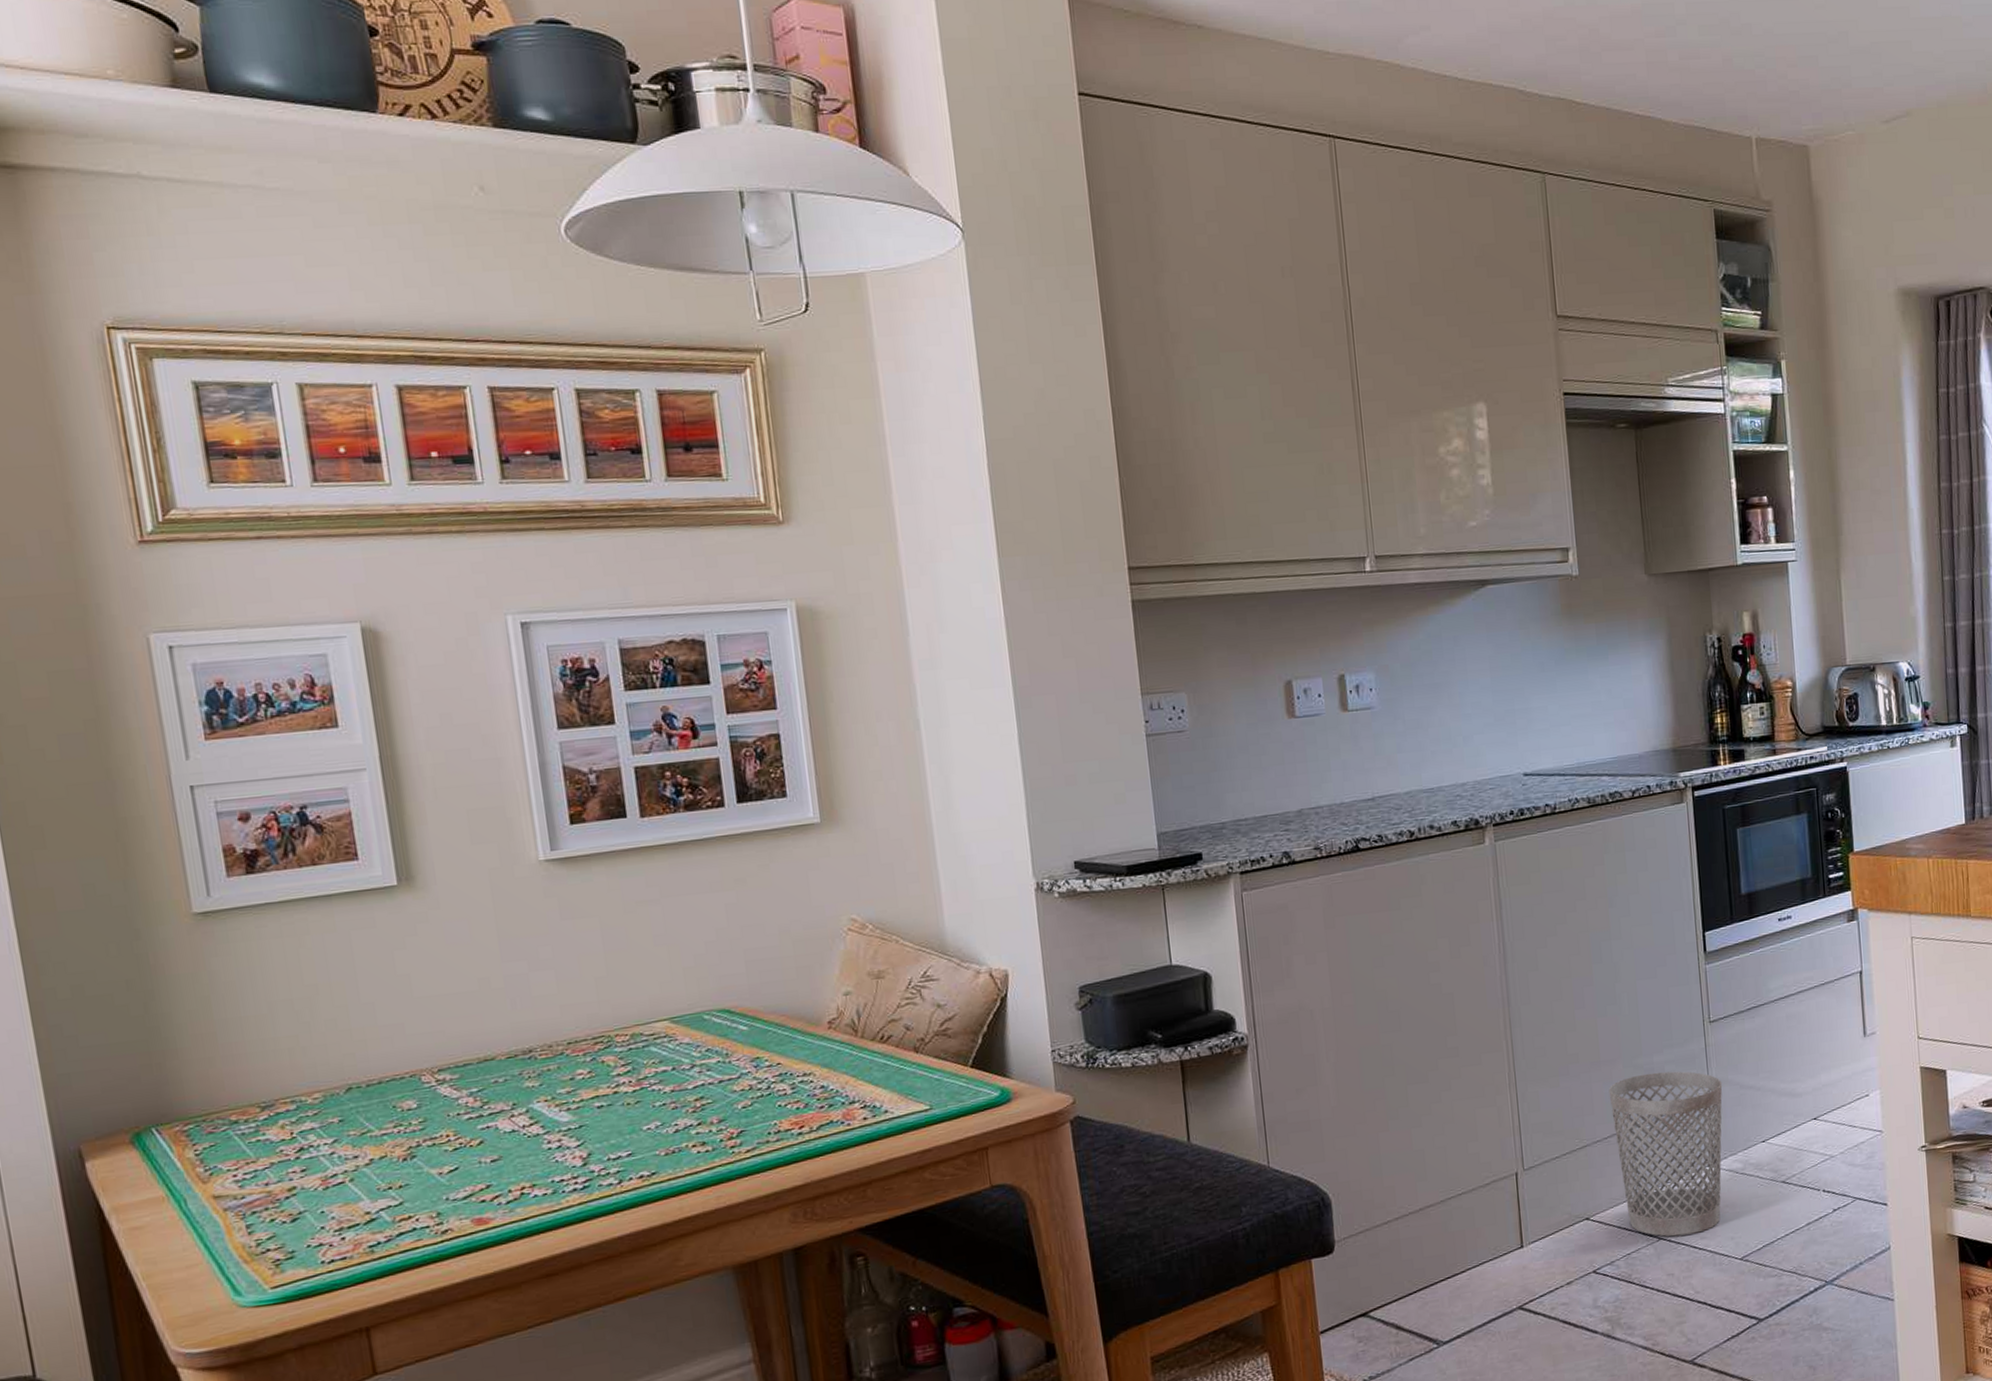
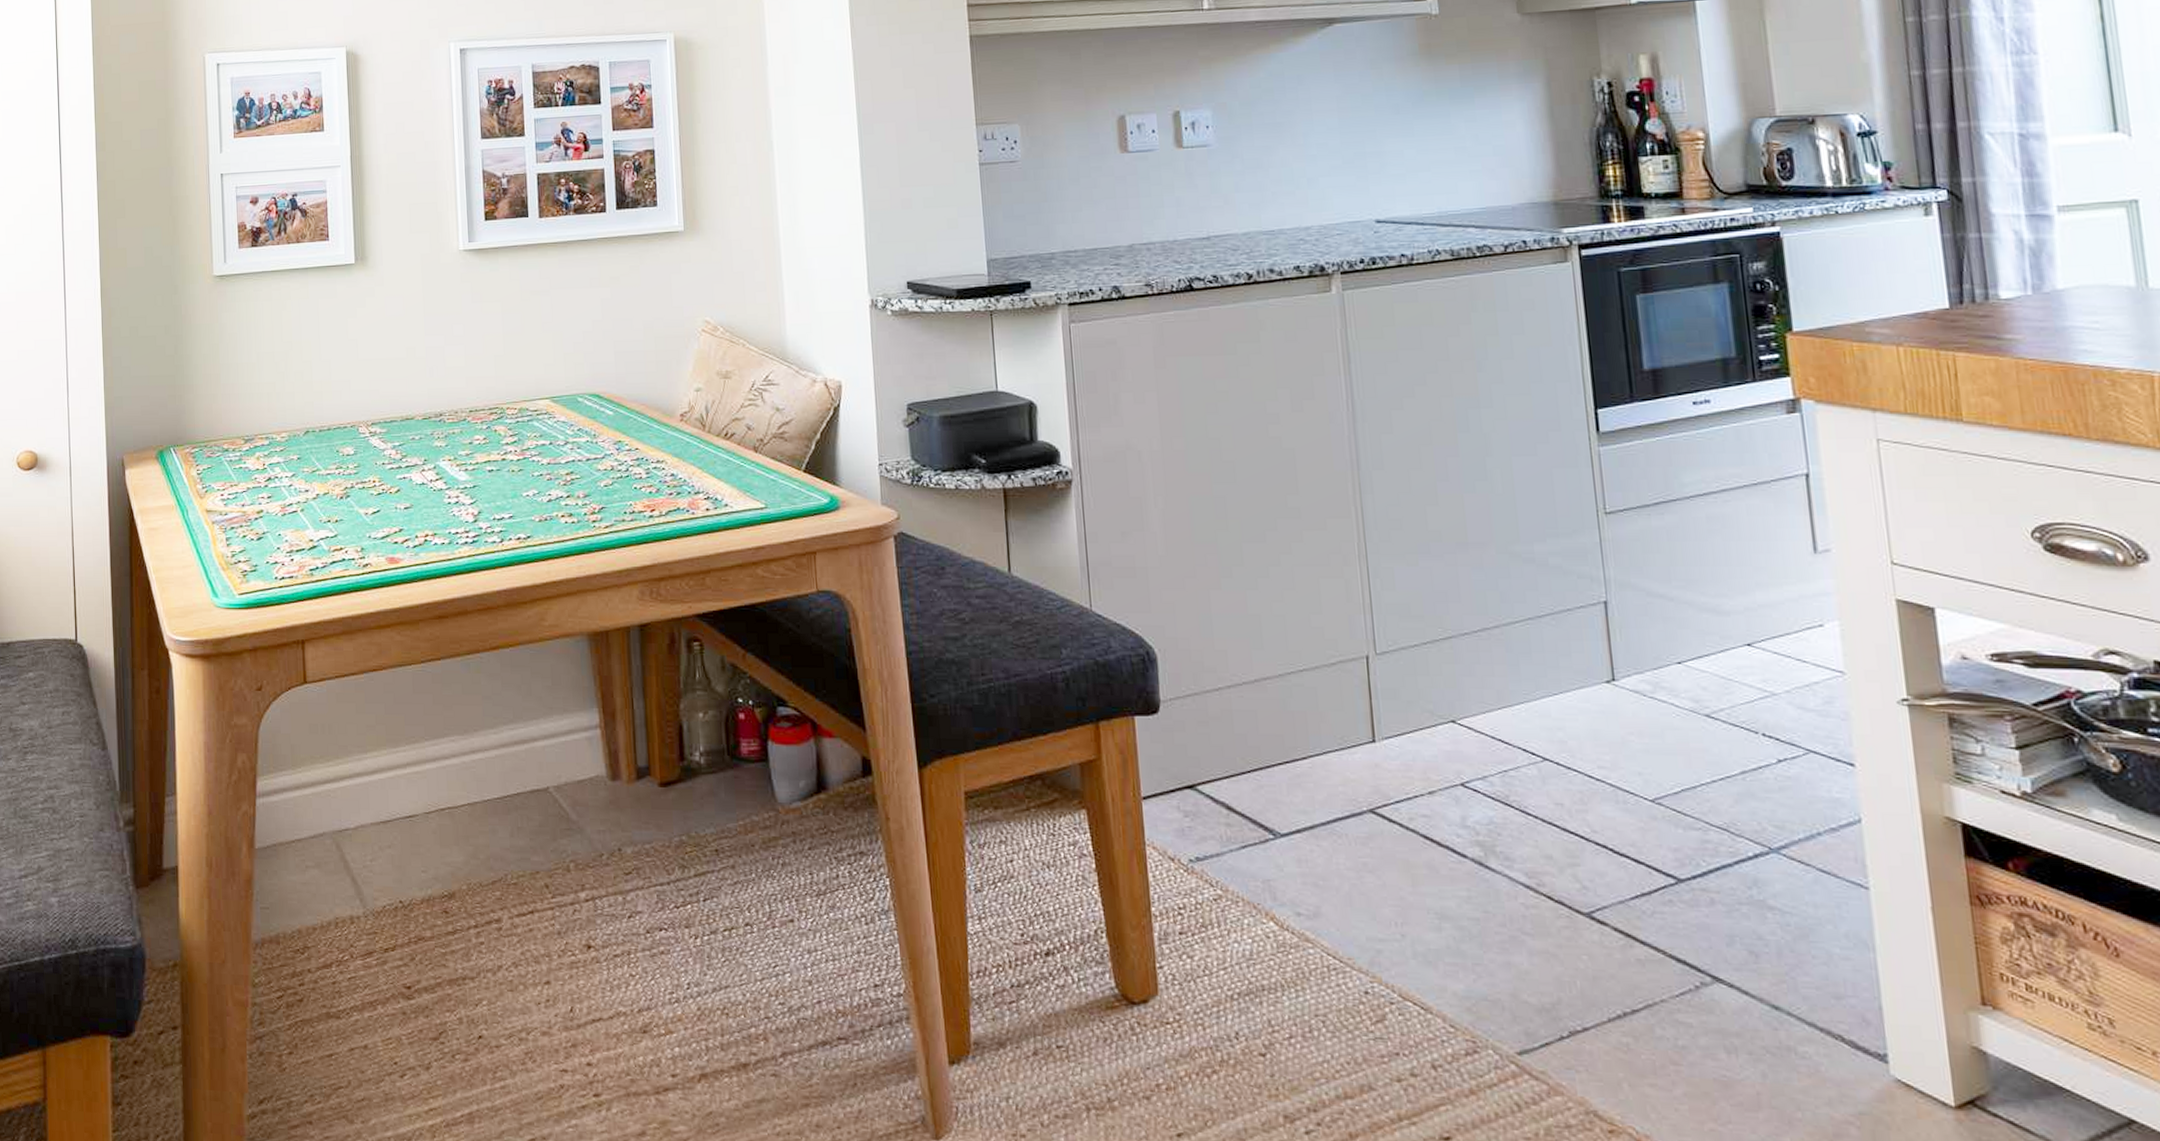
wastebasket: present [1608,1071,1723,1237] -> none [1478,564,1624,760]

